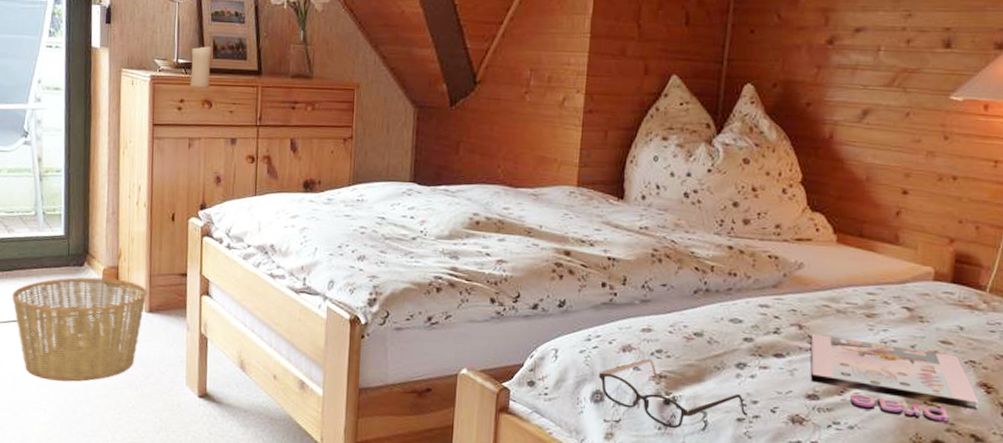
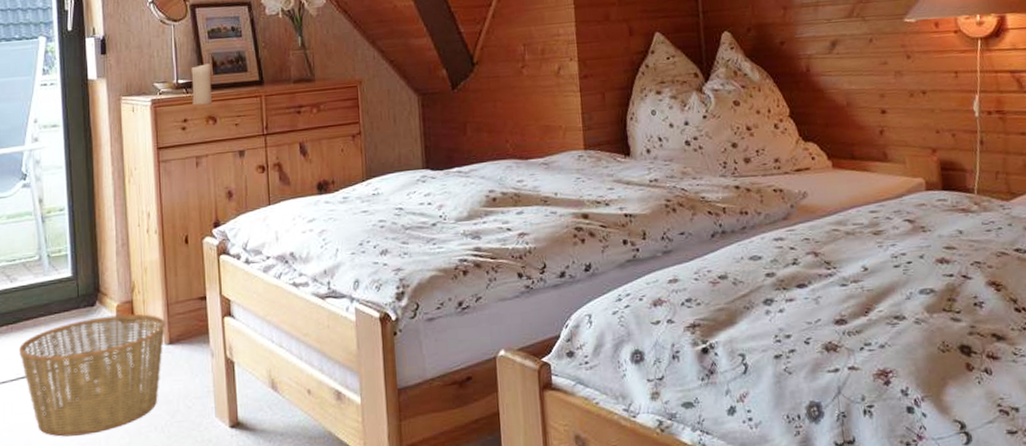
eyeglasses: present [599,358,747,429] -> none [635,309,784,378]
magazine: present [810,333,979,425] -> none [827,258,993,328]

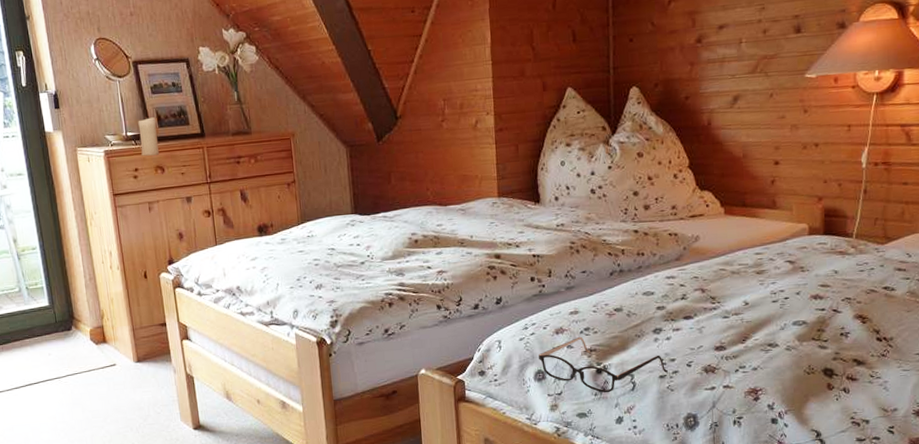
basket: present [19,313,165,437] -> none [10,337,133,435]
eyeglasses: none [635,309,784,378] -> present [539,336,668,393]

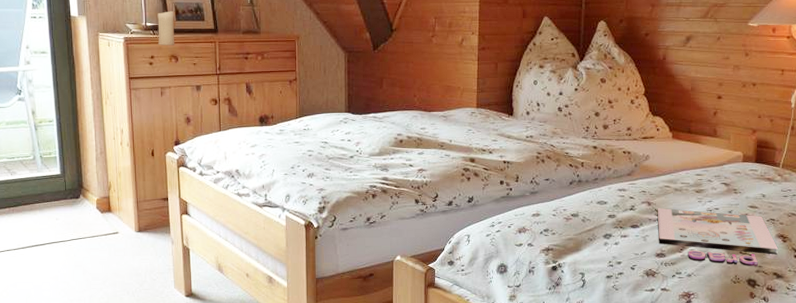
eyeglasses: present [539,336,668,393] -> none [502,236,614,288]
magazine: none [713,294,857,355] -> present [657,207,778,267]

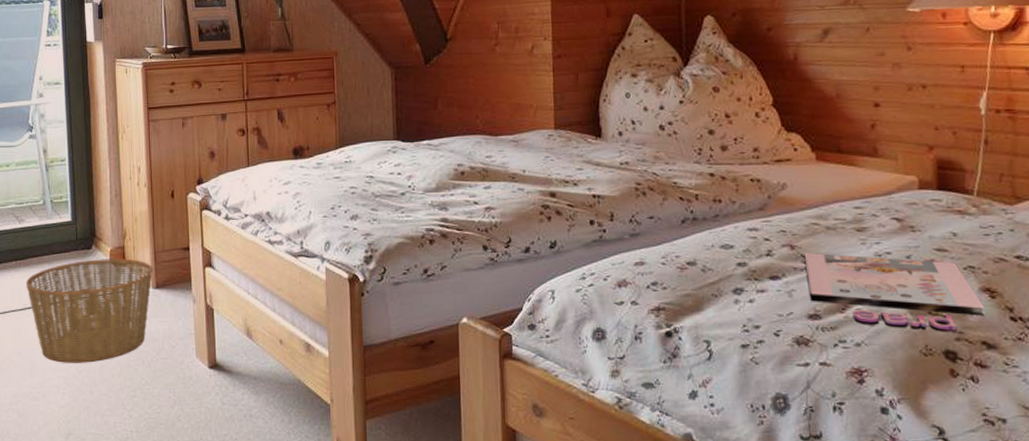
basket: none [19,207,135,294] -> present [26,258,153,363]
candle: present [157,10,175,46] -> none [179,30,198,71]

